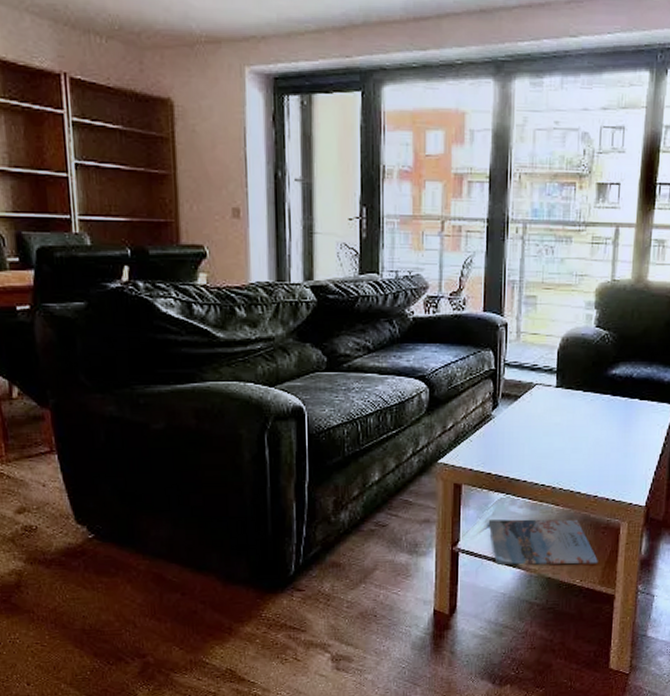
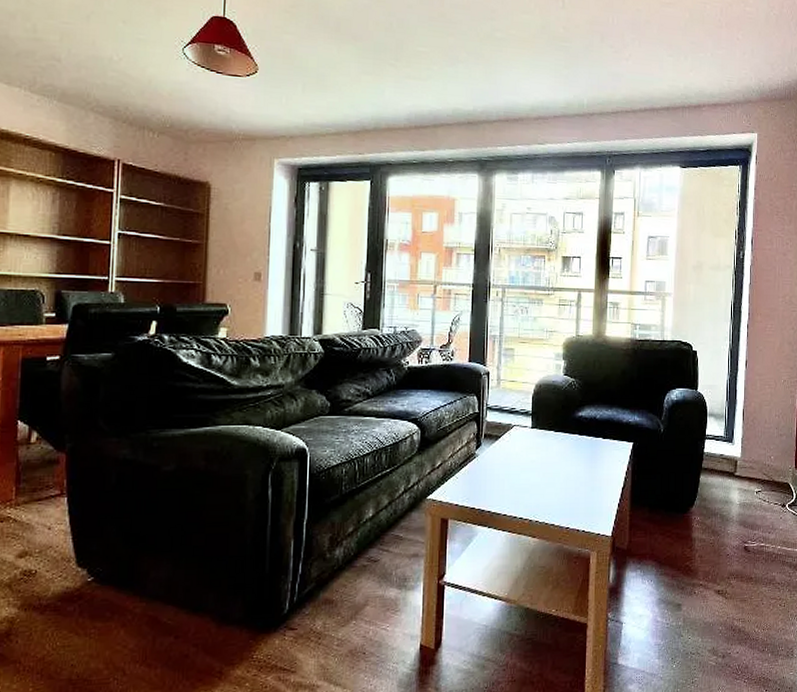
magazine: present [488,519,598,565] -> none [472,550,571,597]

